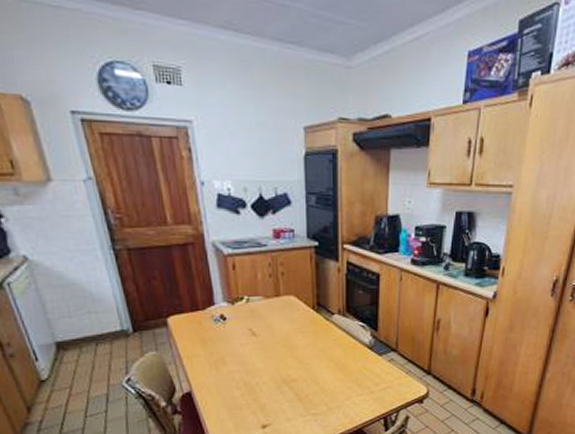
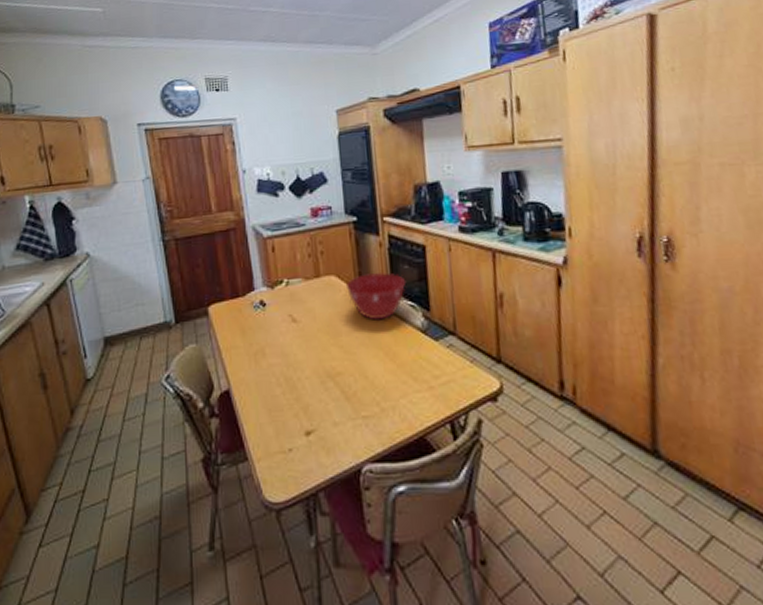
mixing bowl: none [303,295,360,337] -> present [345,271,407,320]

